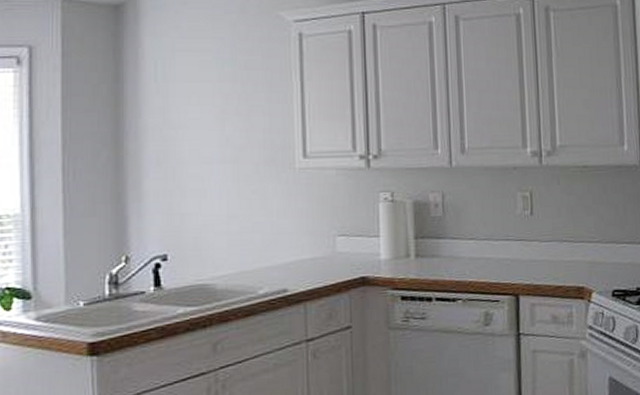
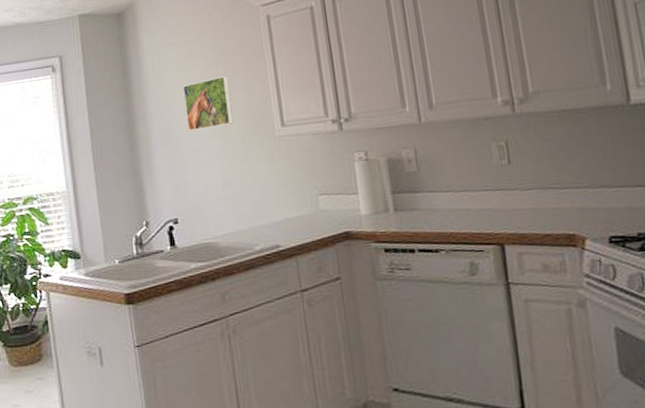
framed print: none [189,95,248,154] -> present [182,76,234,132]

